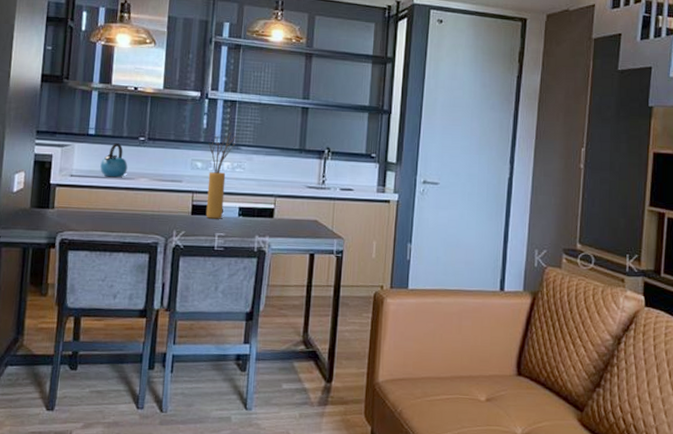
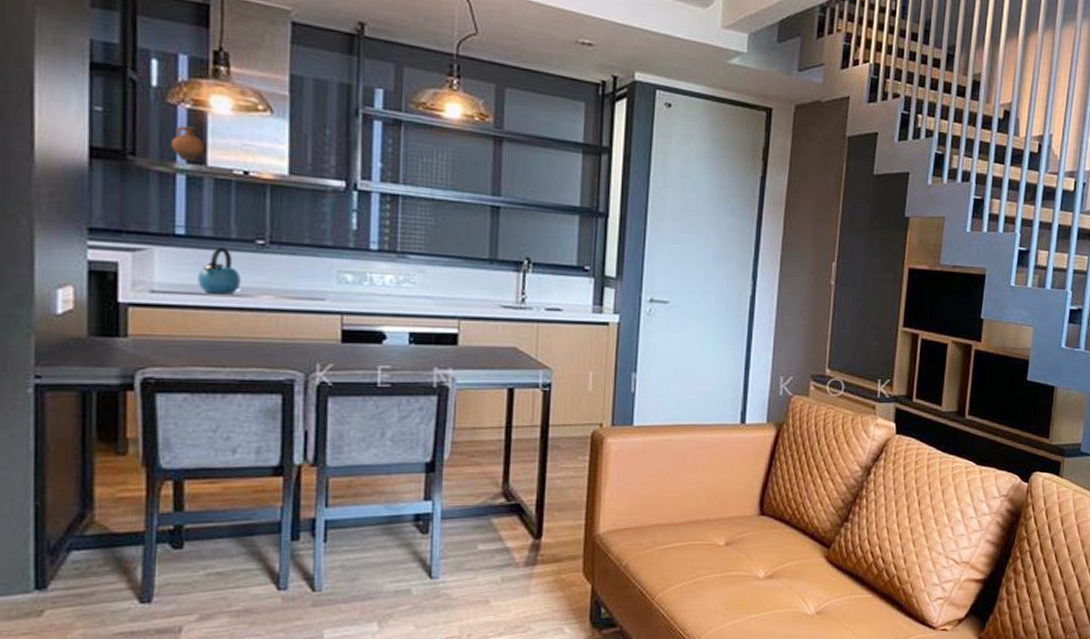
ceramic jug: none [91,57,113,82] -> present [171,126,207,162]
vase: present [205,133,236,219] -> none [361,236,400,348]

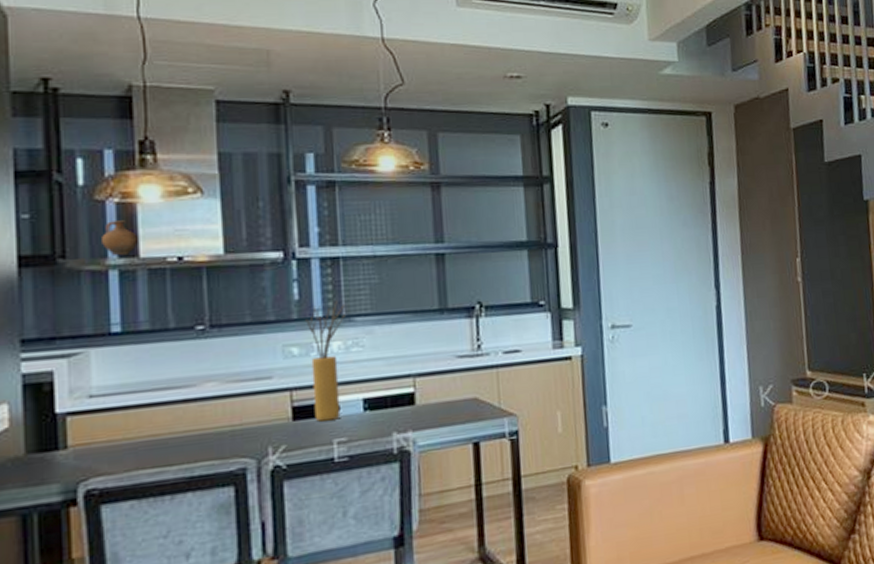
kettle: present [198,247,241,294] -> none [137,339,183,390]
vase: none [361,236,400,348] -> present [305,301,345,422]

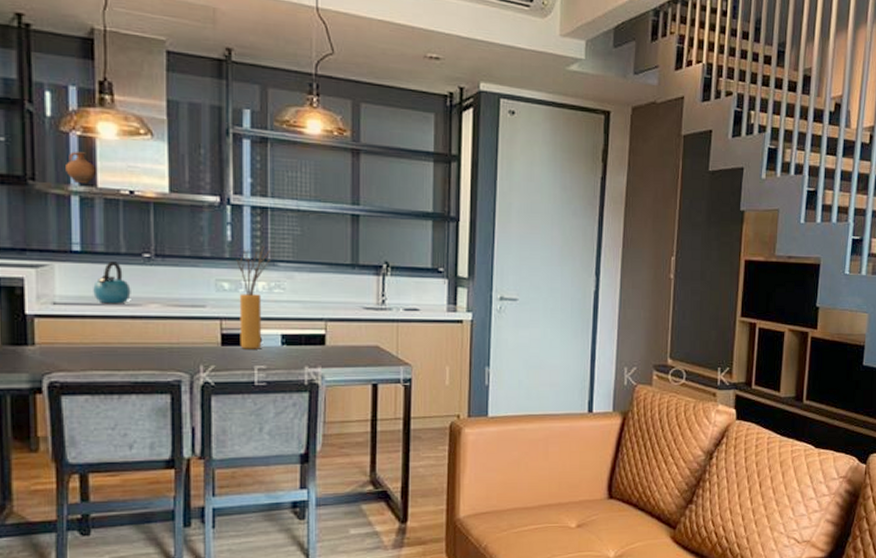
kettle: none [137,339,183,390] -> present [93,261,131,304]

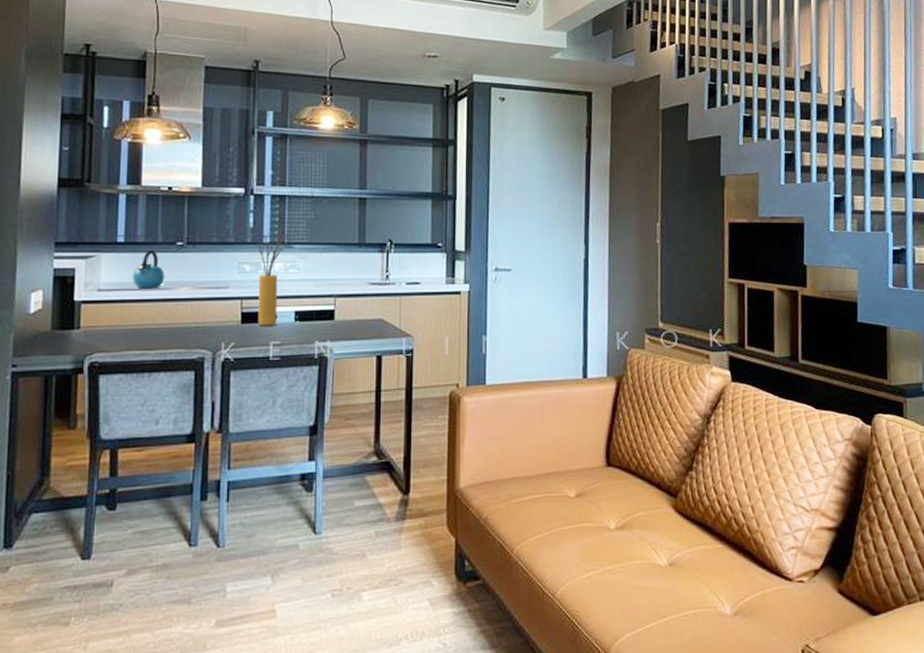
ceramic jug: present [66,152,96,184] -> none [116,156,142,183]

